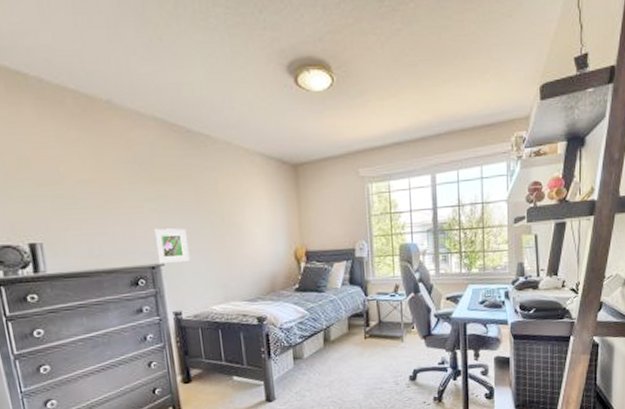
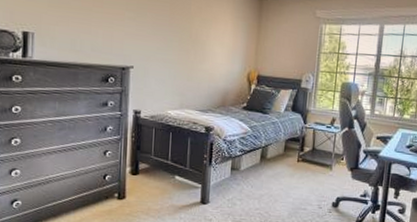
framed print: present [152,228,189,265] -> none [127,36,157,68]

